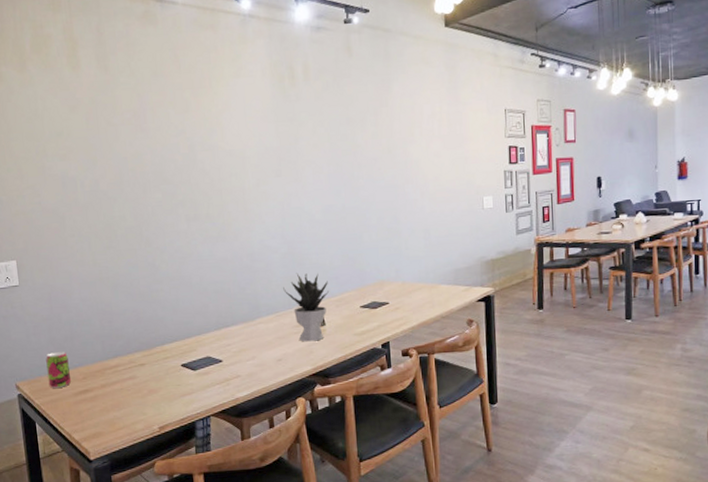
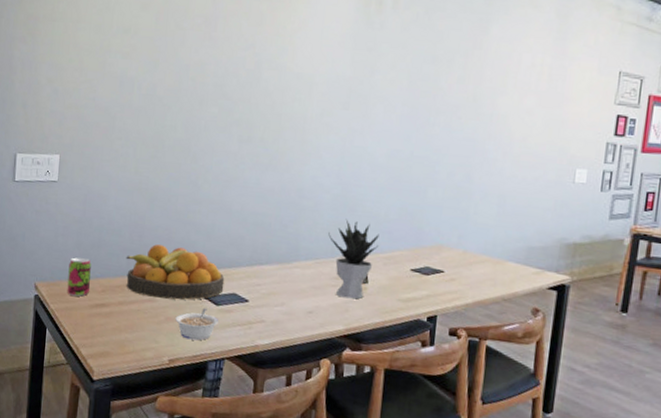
fruit bowl: none [100,325,198,375] -> present [126,244,225,300]
legume: none [157,374,198,406] -> present [175,307,218,341]

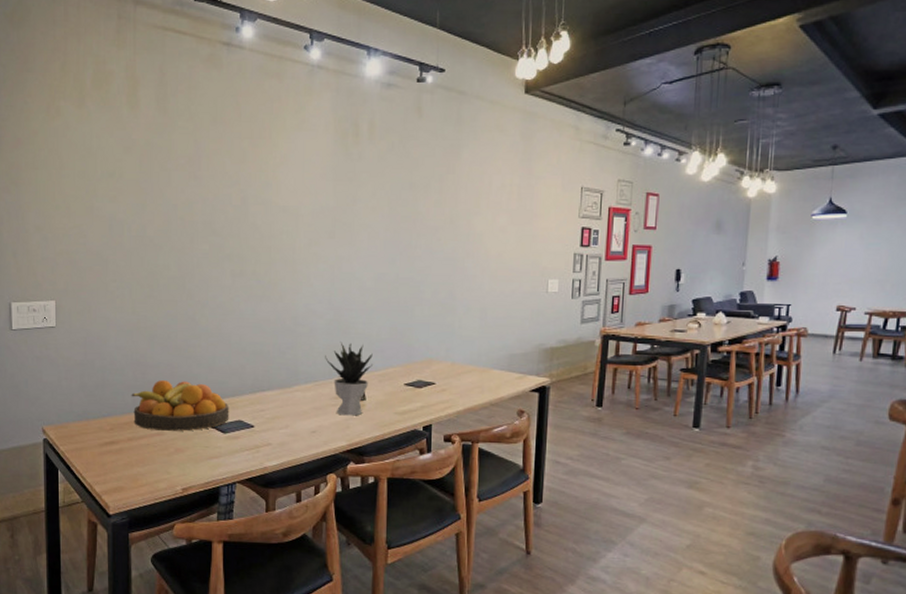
beverage can: present [67,257,91,297] -> none [75,399,99,436]
legume: present [175,307,218,341] -> none [185,436,227,468]

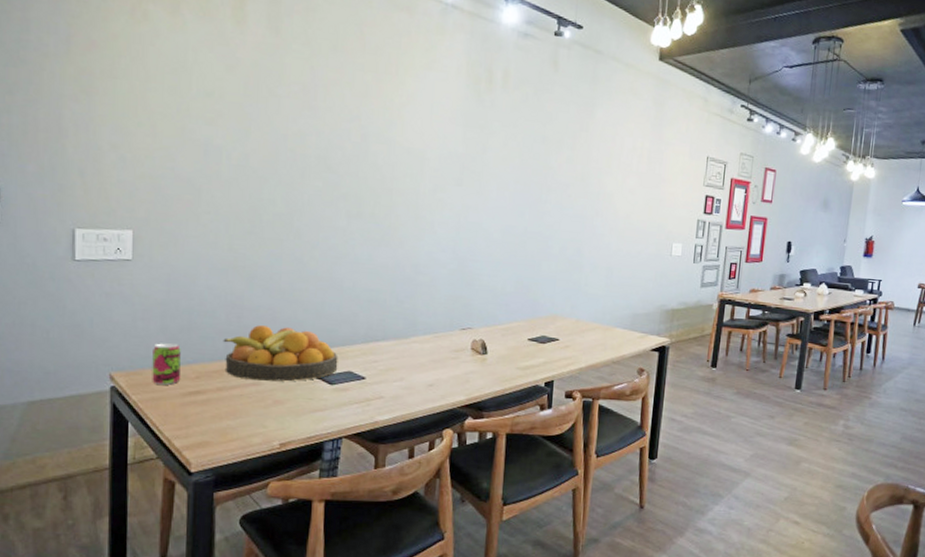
beverage can: none [75,399,99,436] -> present [152,343,182,385]
potted plant: present [325,342,373,416] -> none [446,293,497,370]

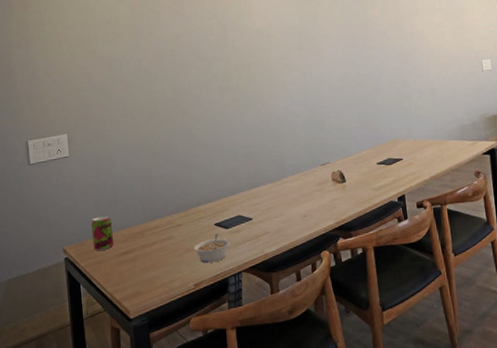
fruit bowl: present [223,325,338,382] -> none [141,188,230,236]
legume: none [285,388,333,422] -> present [193,233,230,263]

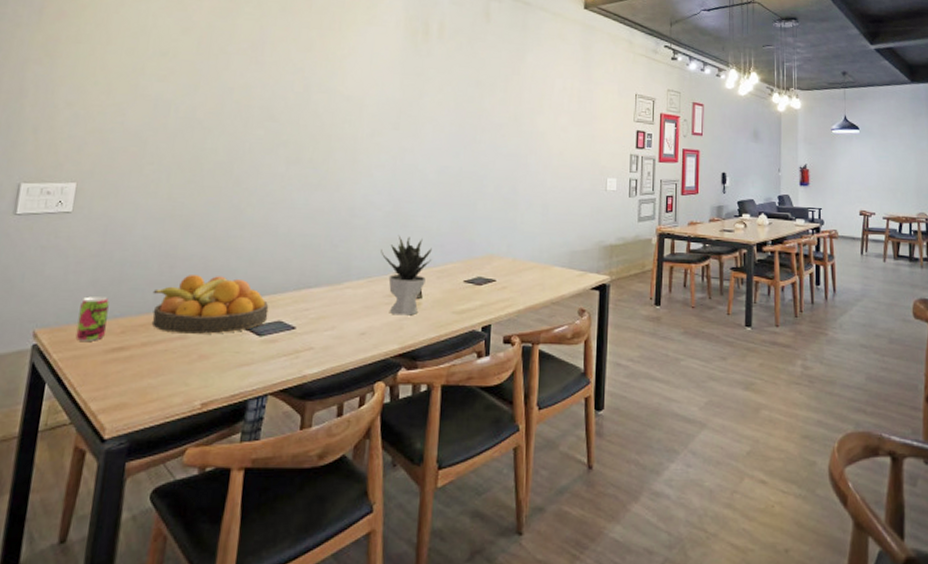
fruit bowl: none [141,188,230,236] -> present [152,275,269,334]
legume: present [193,233,230,263] -> none [210,340,261,378]
potted plant: none [306,135,348,198] -> present [381,235,432,316]

